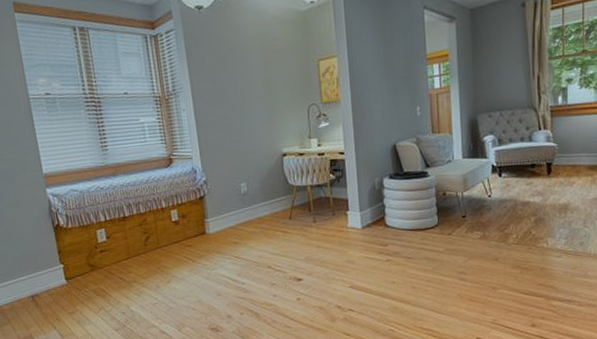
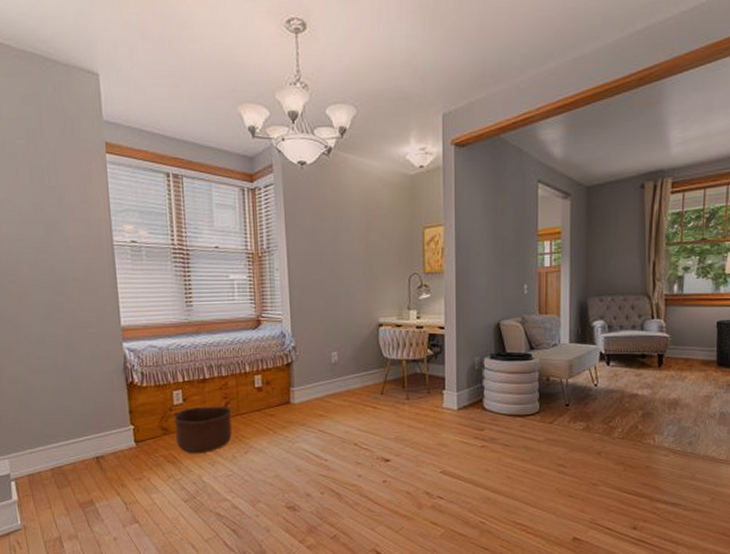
basket: none [99,241,154,287] -> present [174,407,232,454]

